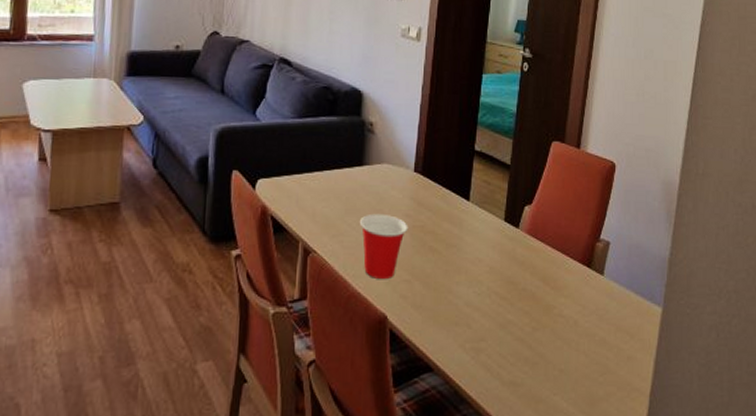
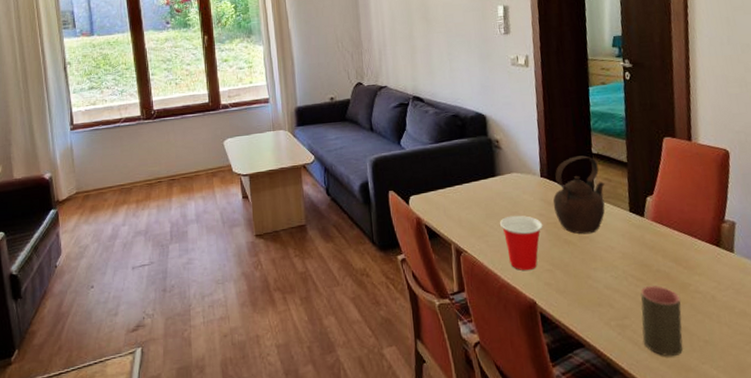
teapot: none [423,152,484,242] -> present [553,155,606,235]
cup: none [497,306,543,386] -> present [640,286,683,357]

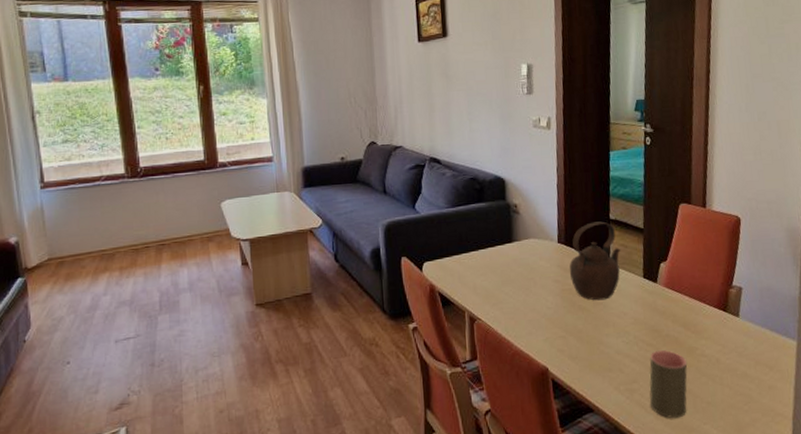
cup: present [499,215,543,271] -> none [514,281,558,338]

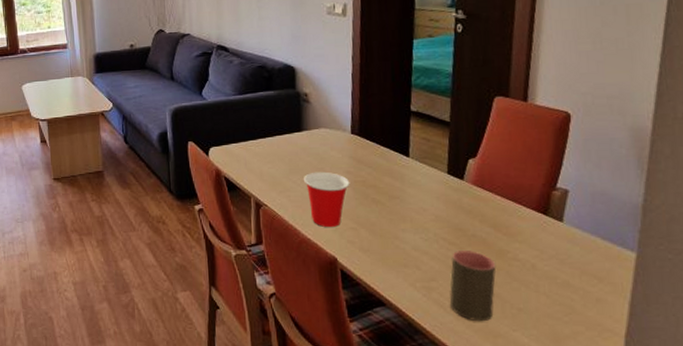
cup: none [514,281,558,338] -> present [303,171,350,228]
teapot: present [569,221,622,301] -> none [362,113,423,195]

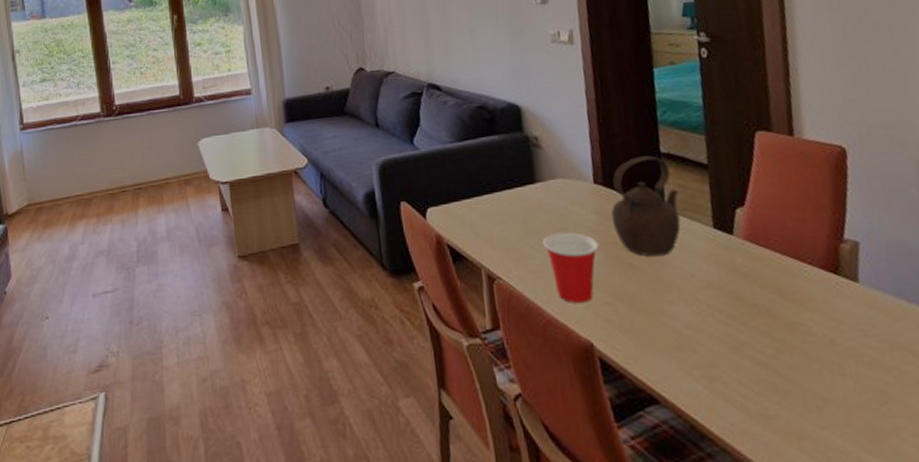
teapot: none [362,113,423,195] -> present [611,156,681,257]
cup: present [450,251,496,322] -> none [732,325,793,419]

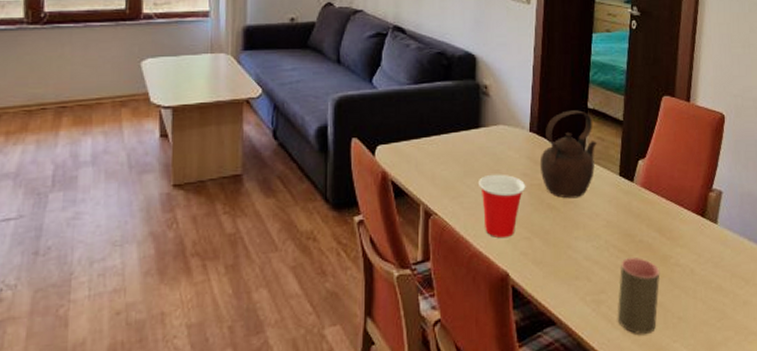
cup: none [732,325,793,419] -> present [618,257,660,335]

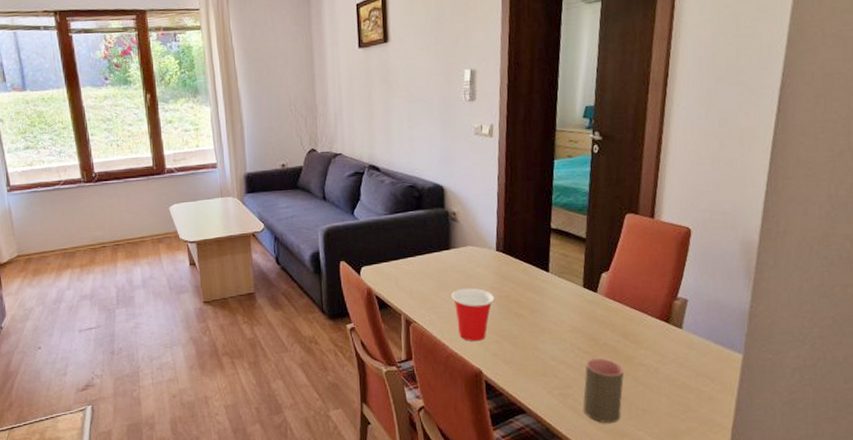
teapot: present [539,110,598,199] -> none [506,230,562,308]

